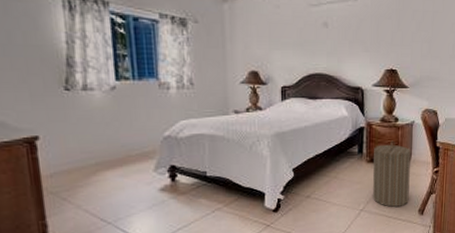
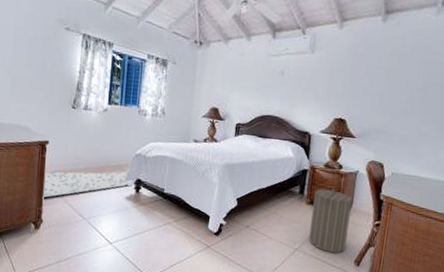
rug: none [43,161,163,209] -> present [42,171,130,198]

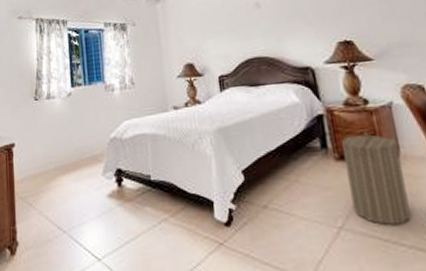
rug: present [42,171,130,198] -> none [14,164,110,214]

